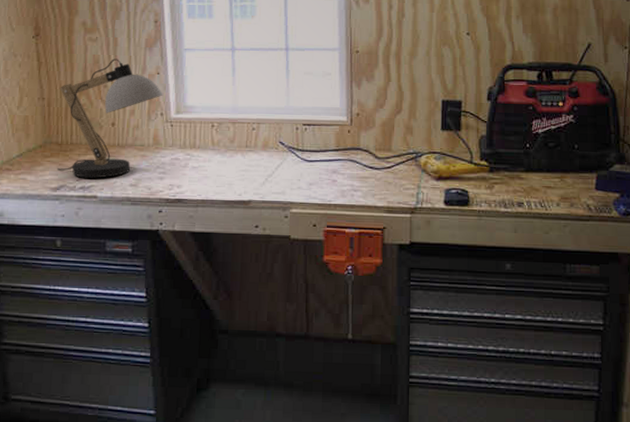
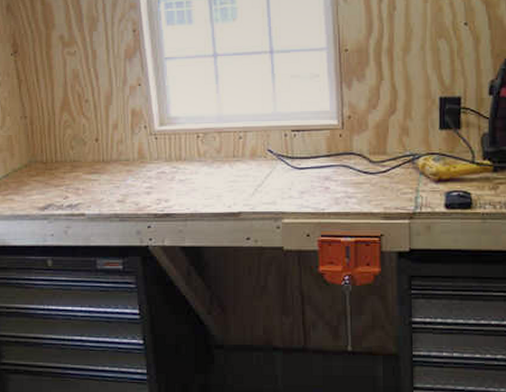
desk lamp: present [56,58,163,179] -> none [41,72,146,196]

